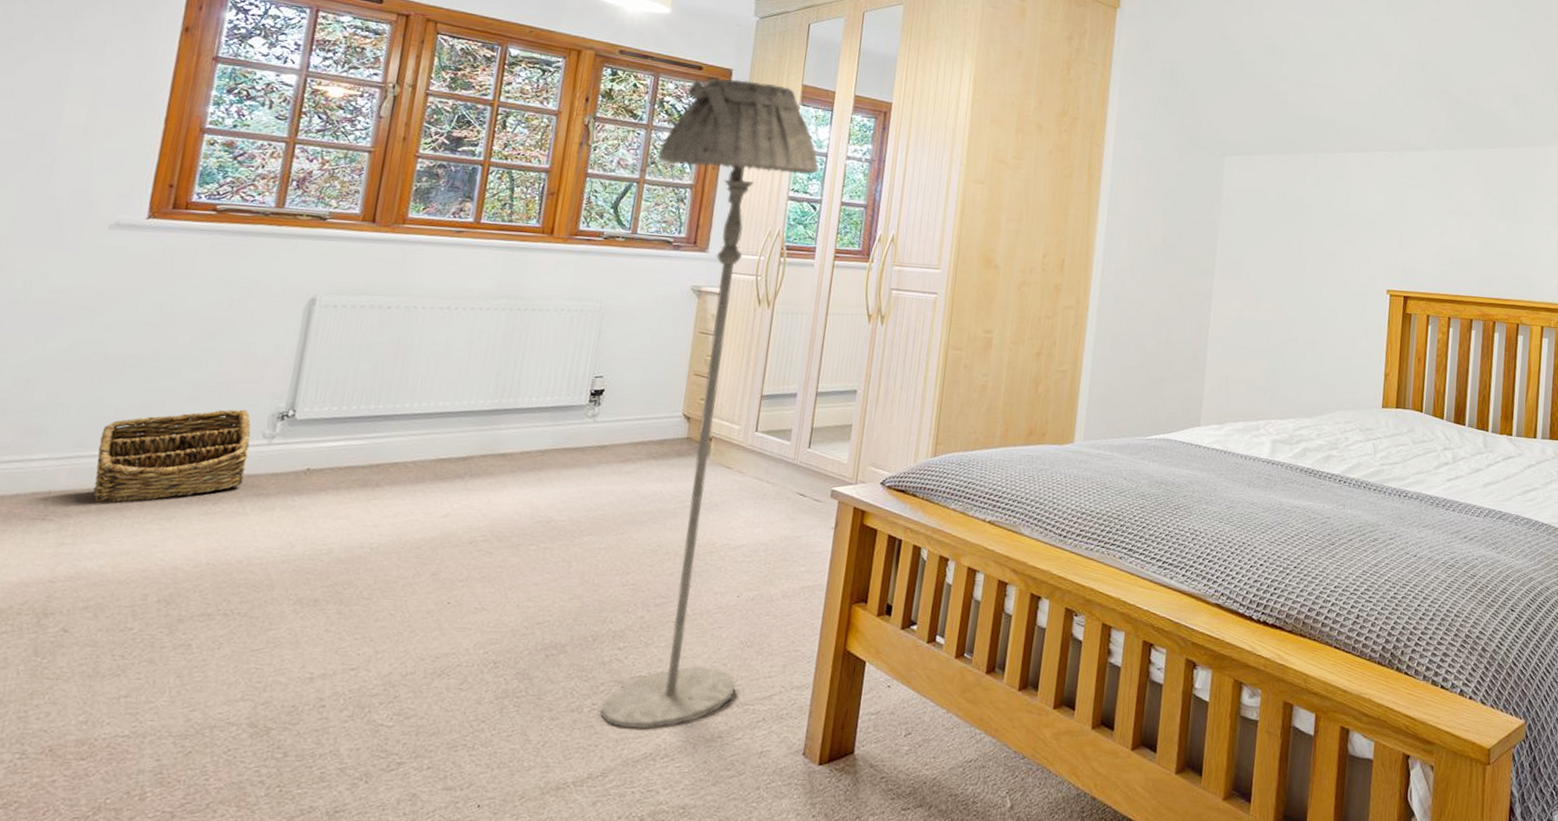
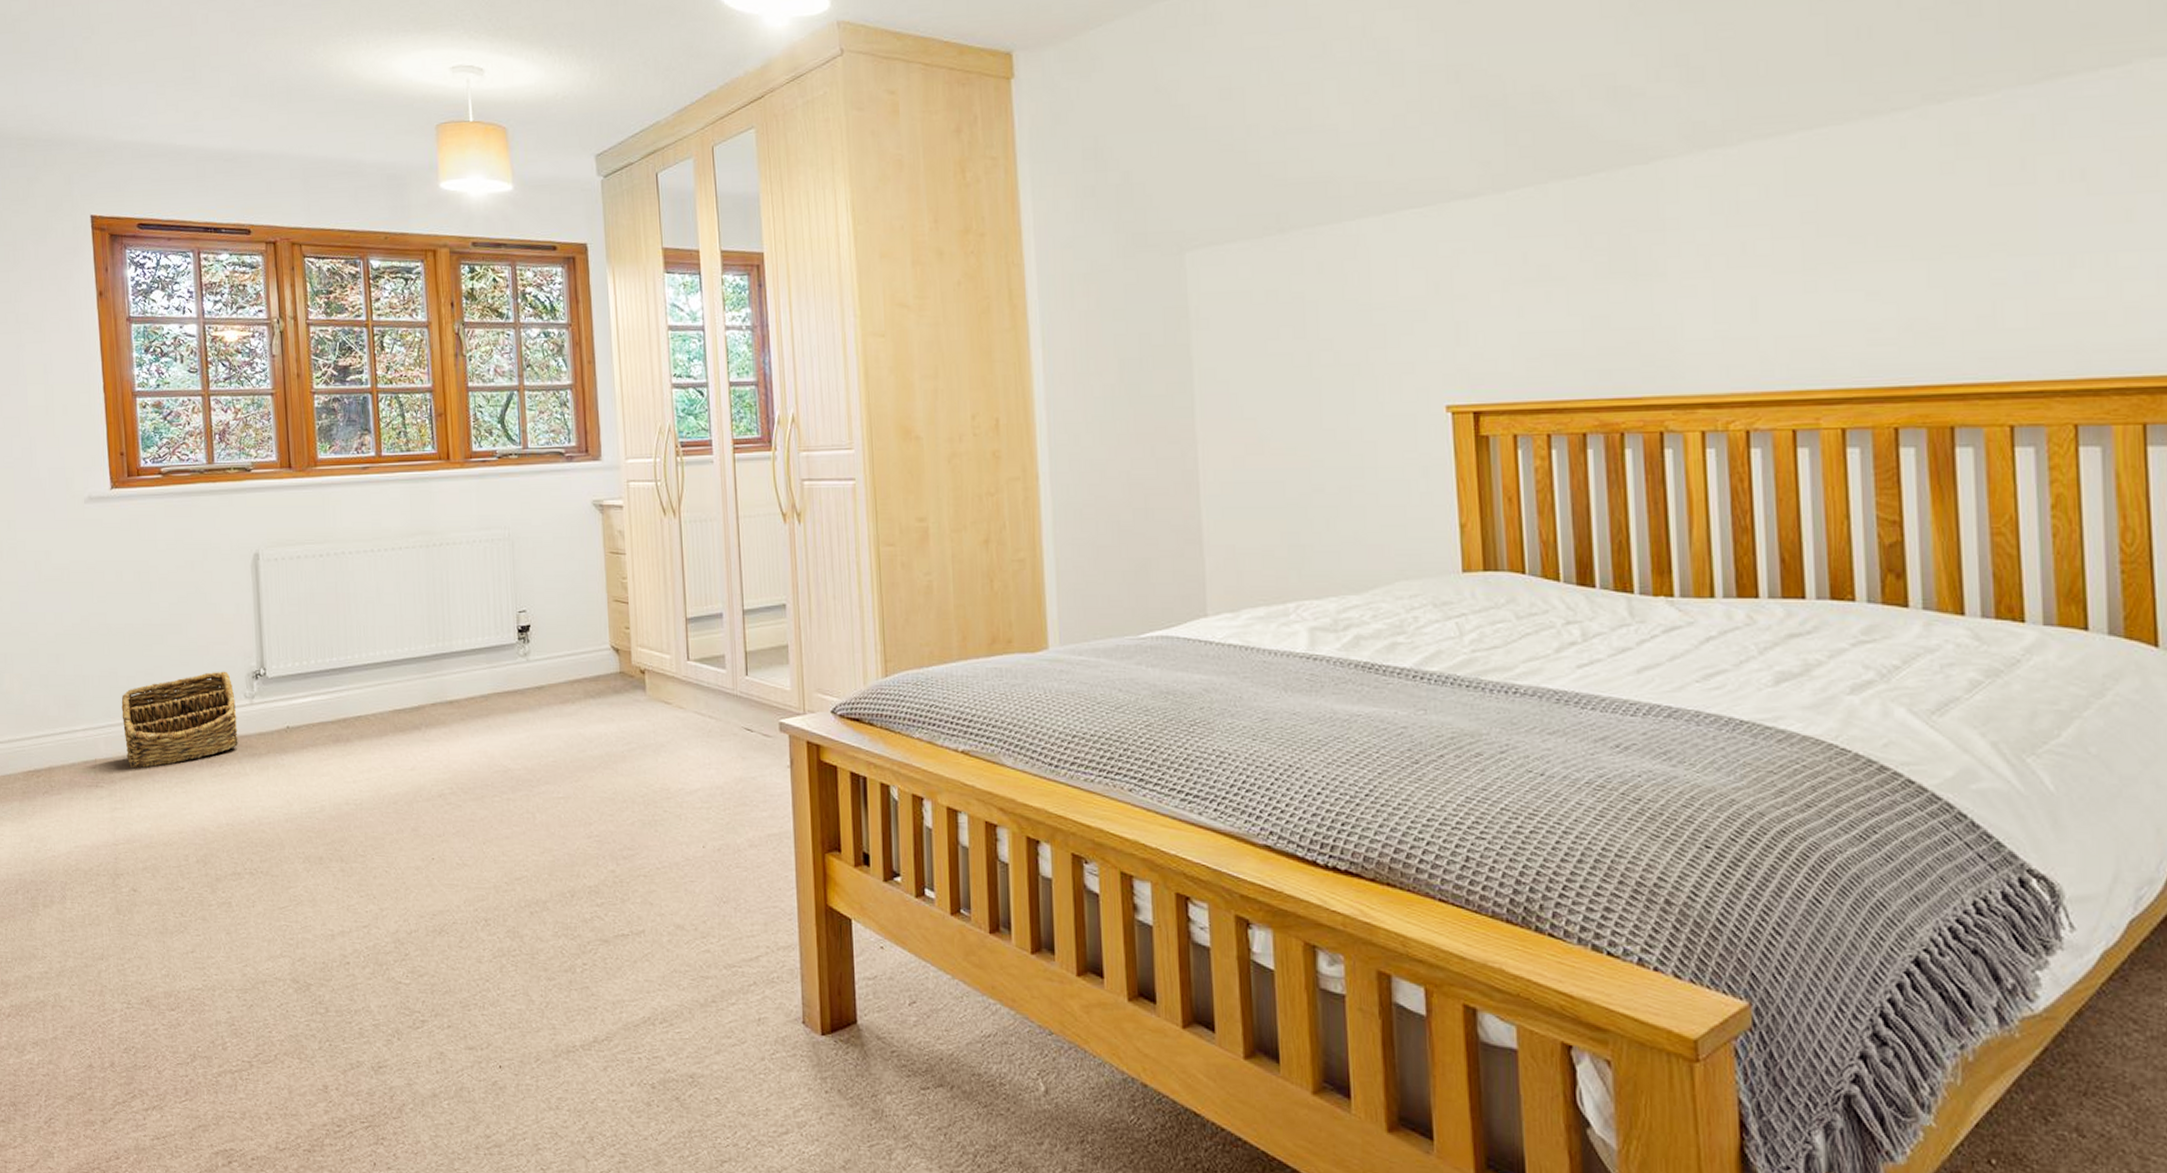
floor lamp: present [600,78,819,730] -> none [531,253,720,992]

